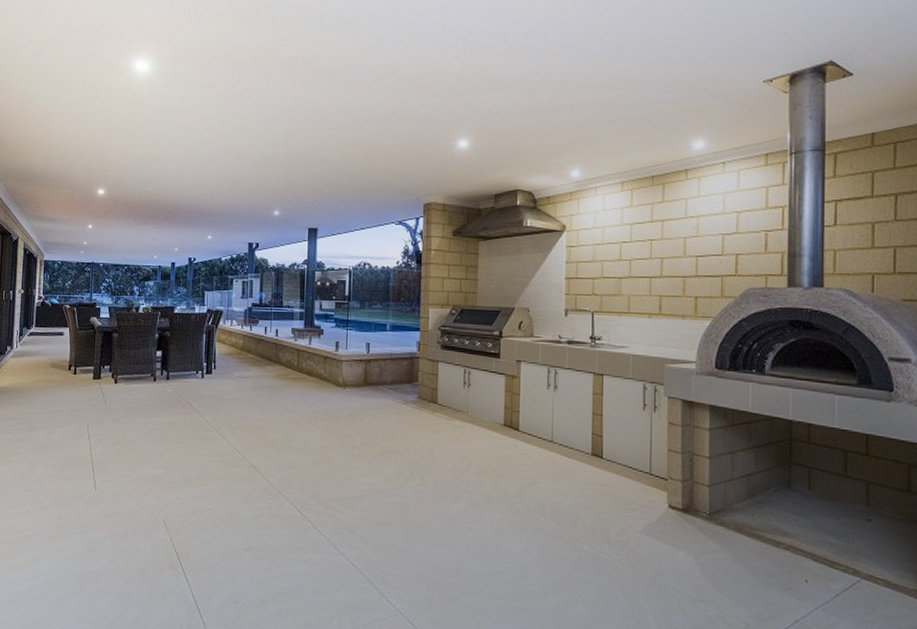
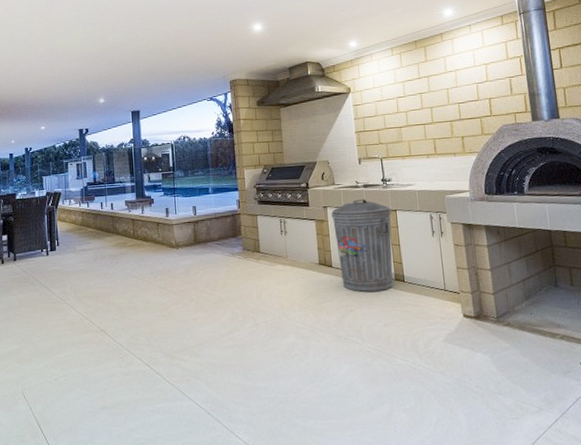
trash can: none [525,356,598,465] -> present [331,199,393,292]

